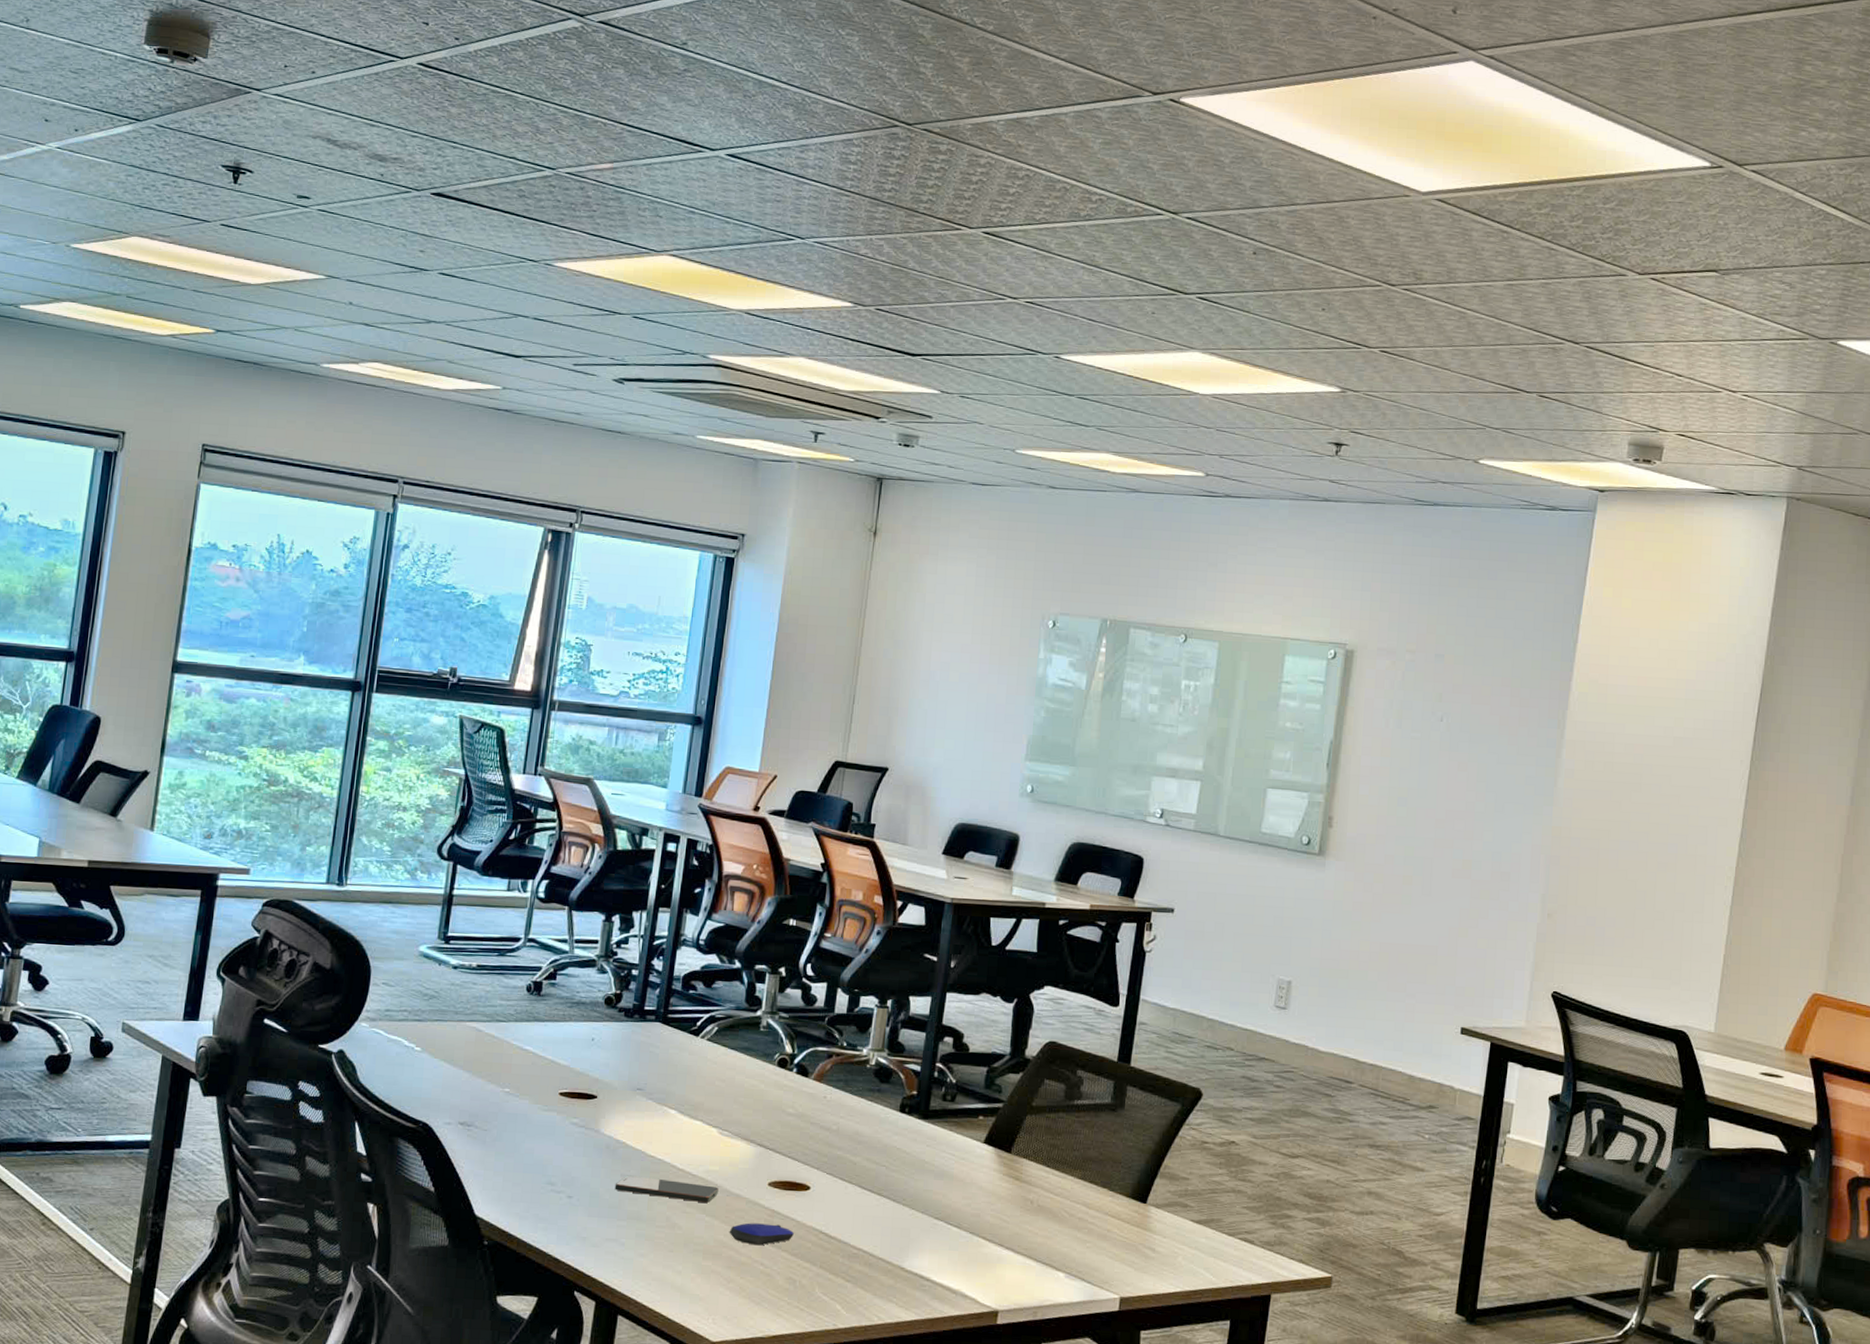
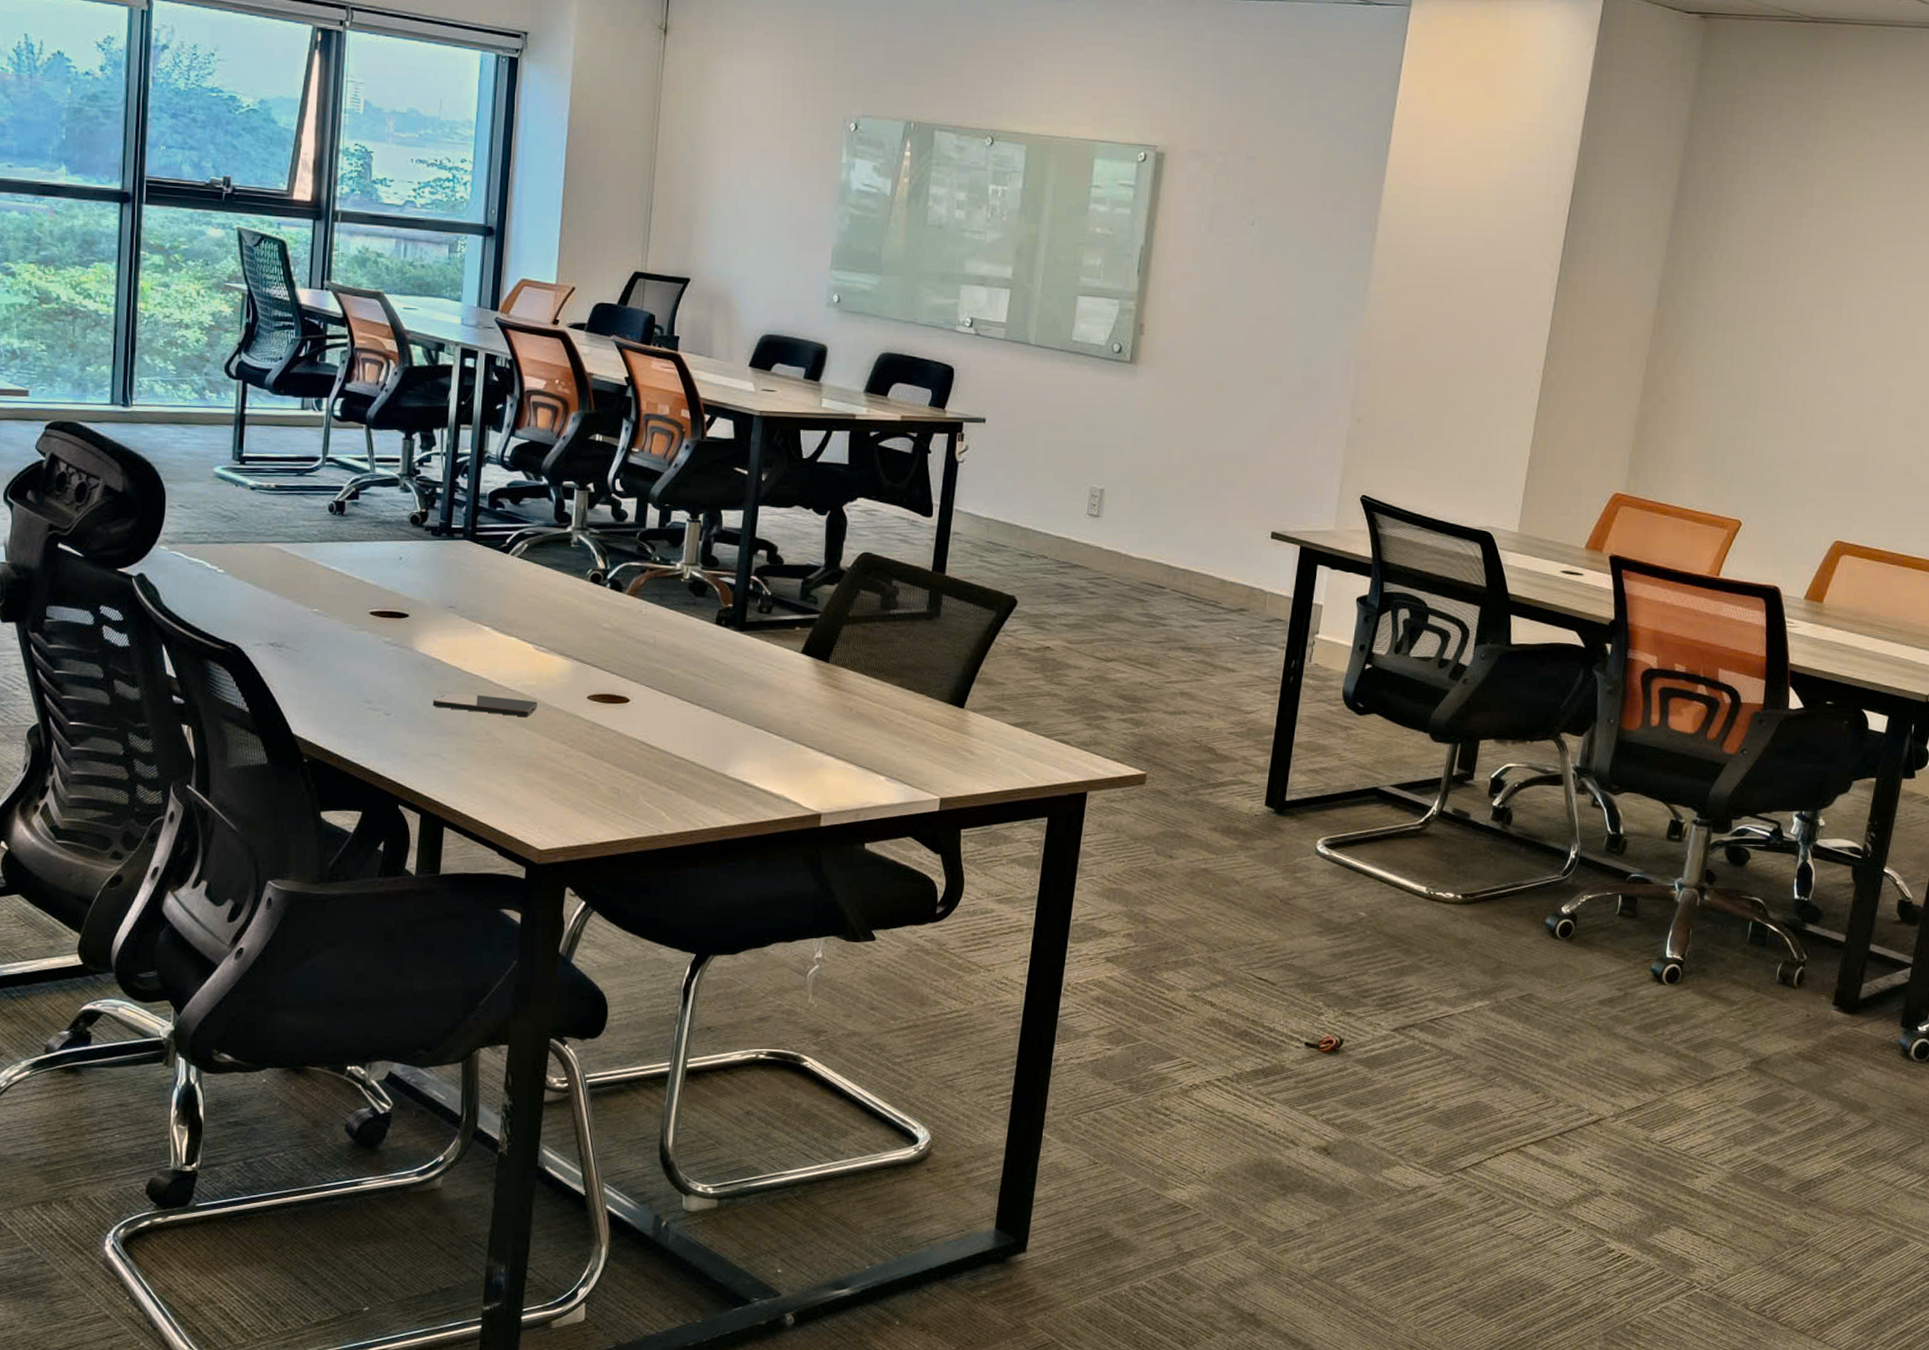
computer mouse: present [729,1223,794,1246] -> none [550,735,615,757]

